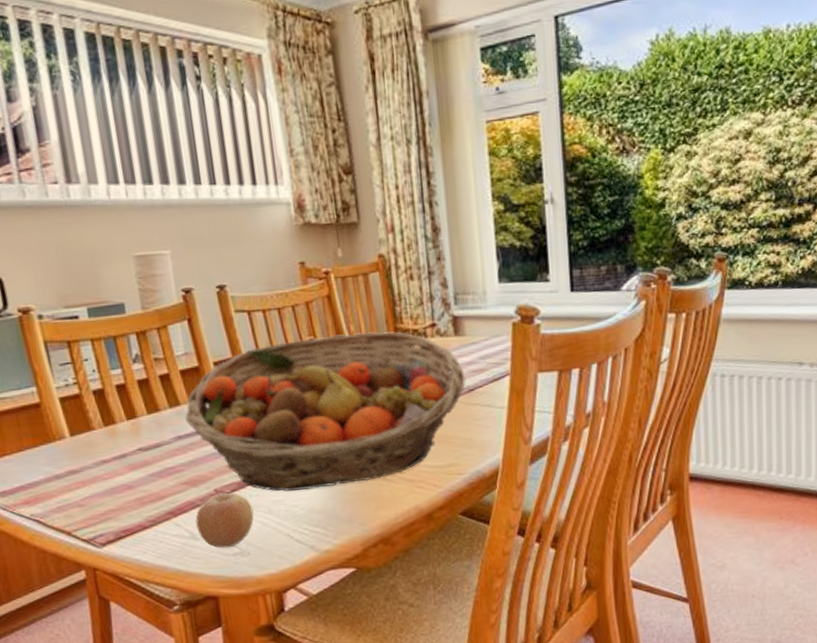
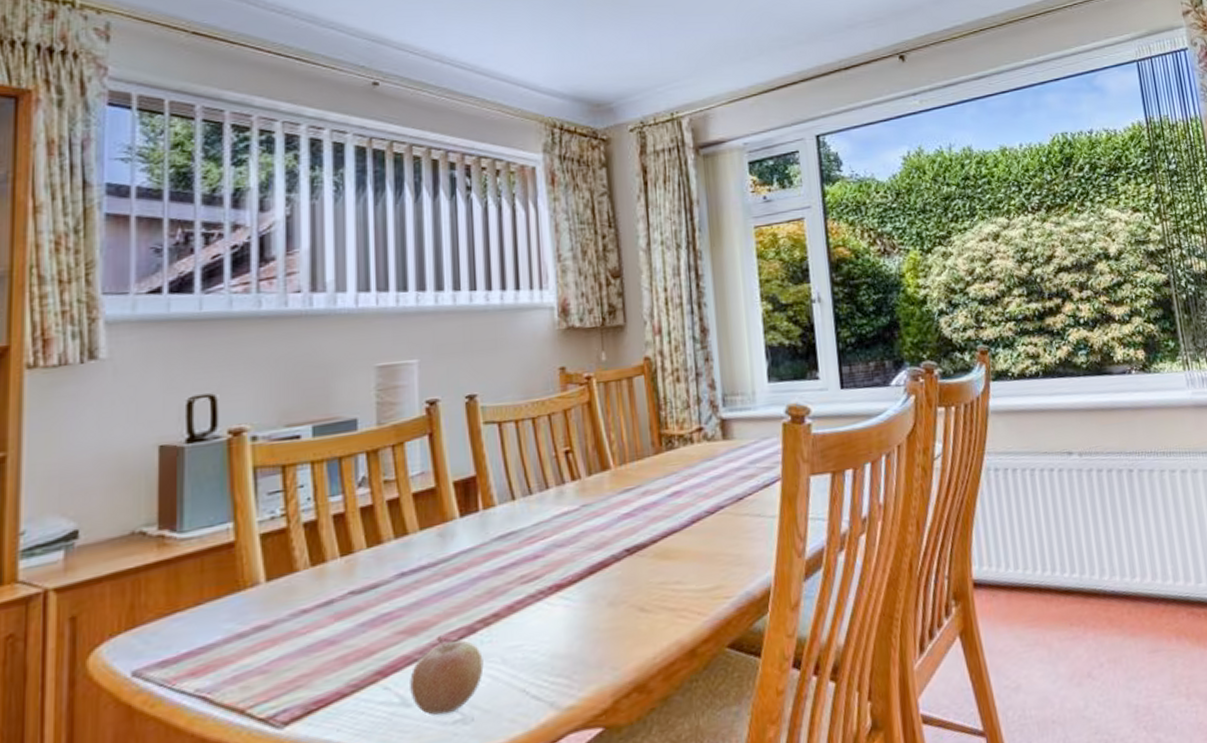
fruit basket: present [185,331,466,491] -> none [412,438,734,635]

